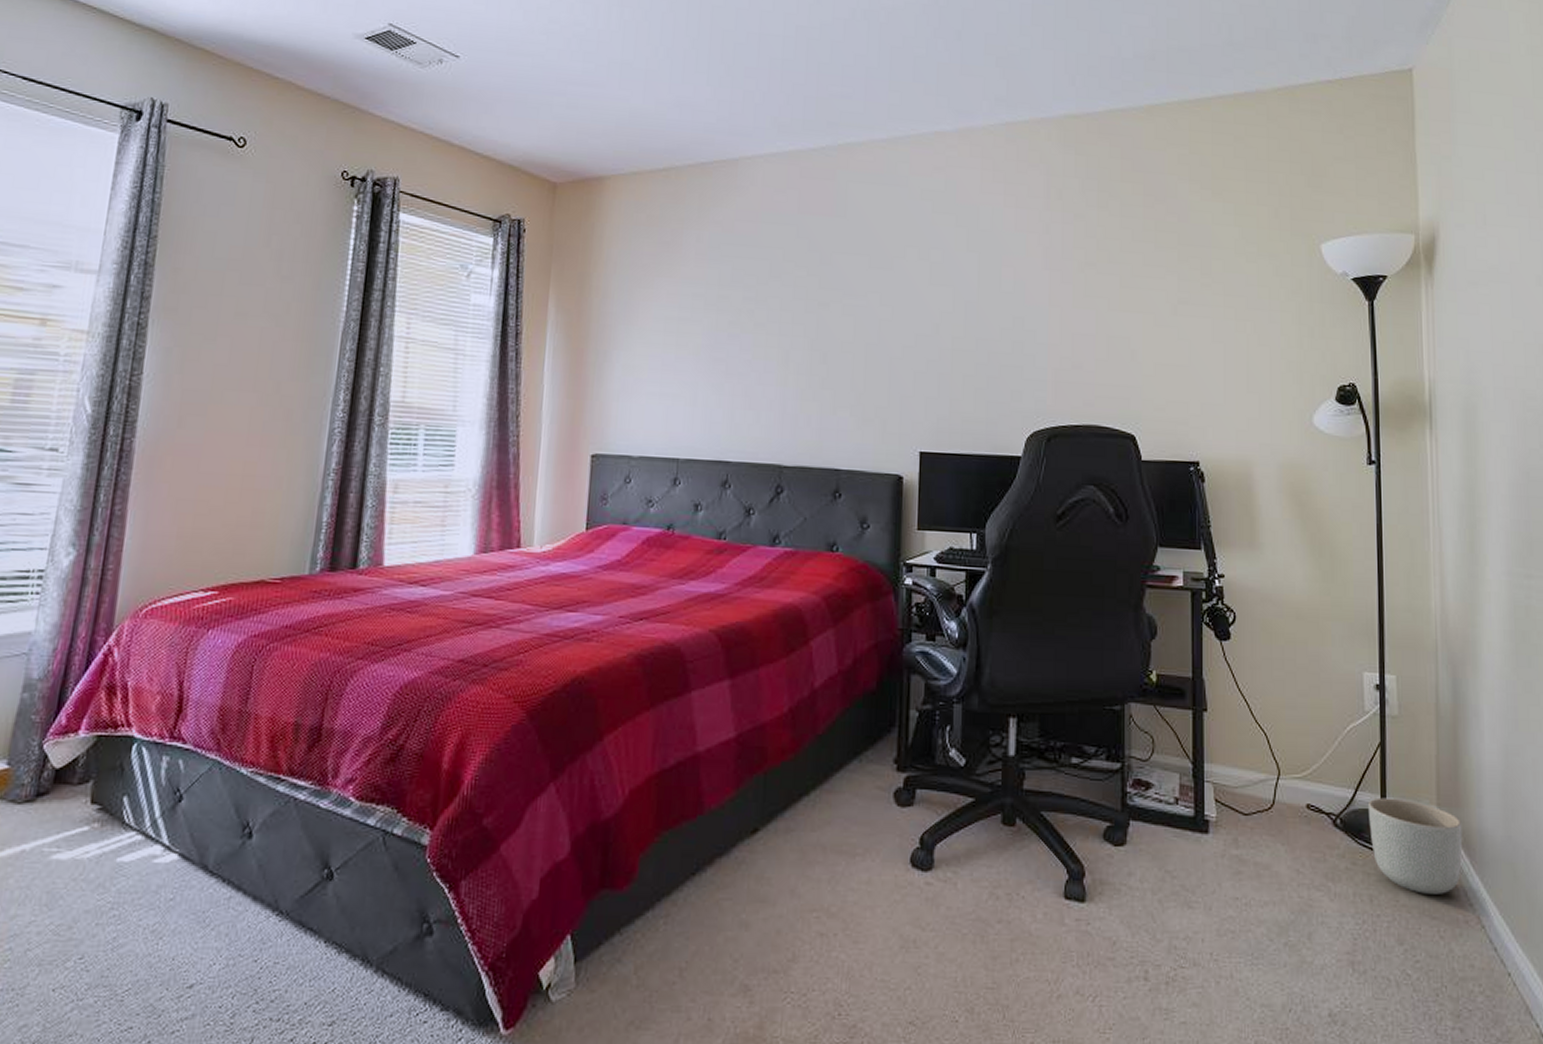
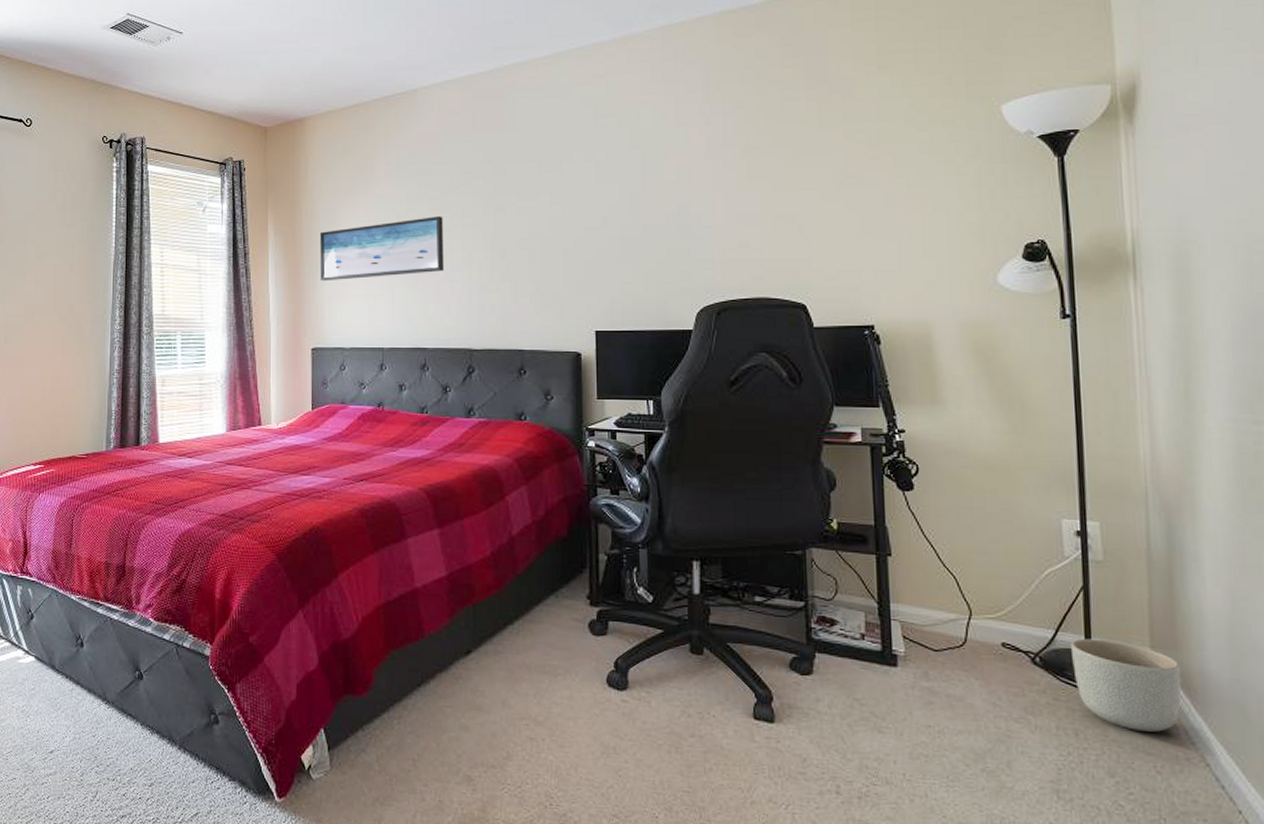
wall art: none [608,307,759,375] -> present [319,216,444,281]

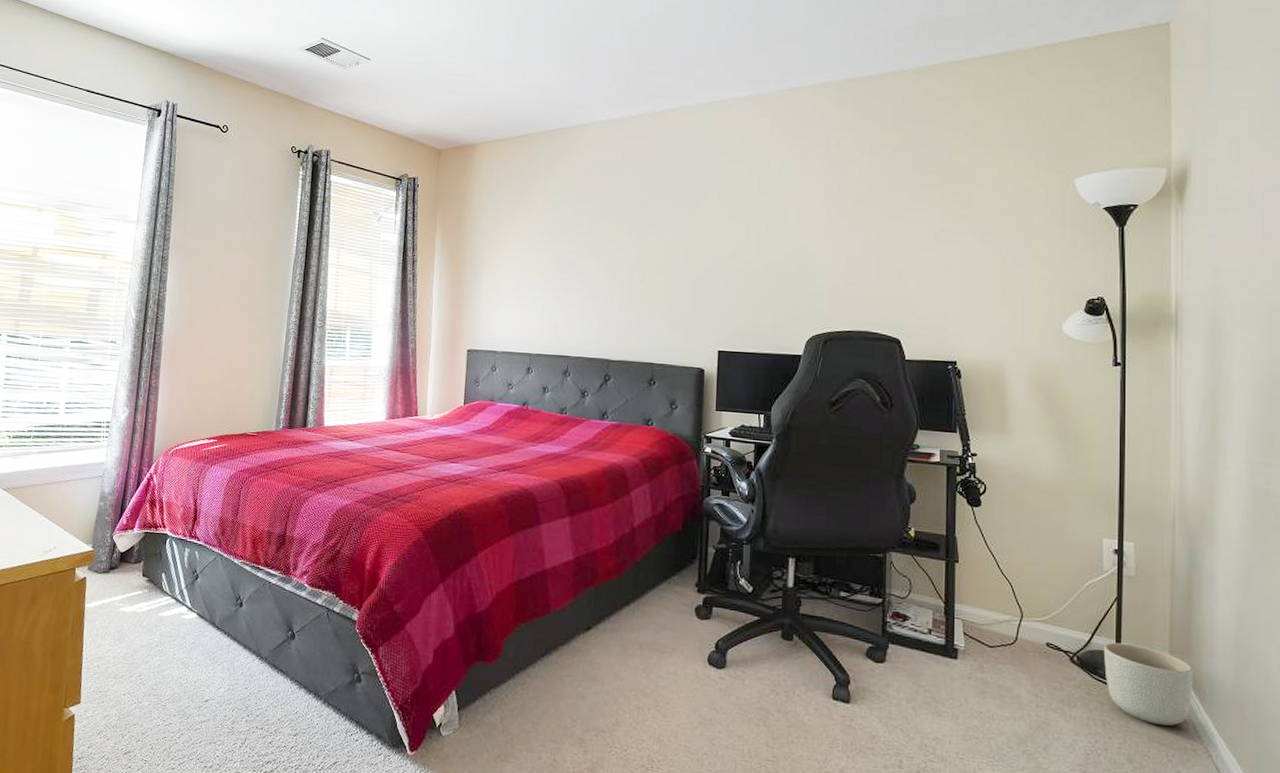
wall art: present [319,216,444,281] -> none [479,240,592,291]

